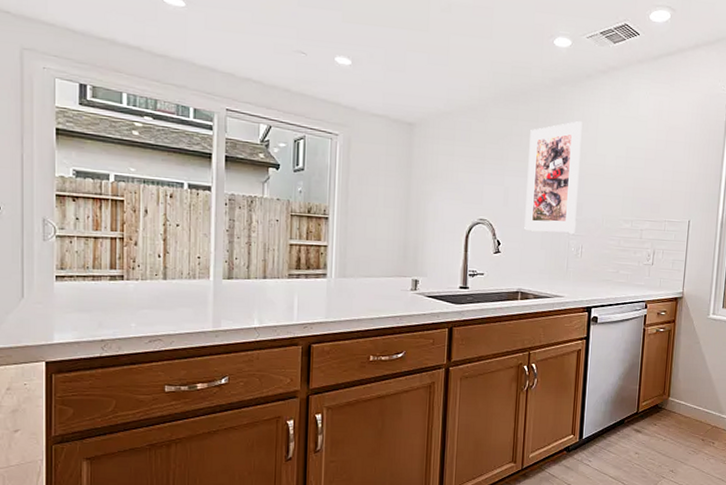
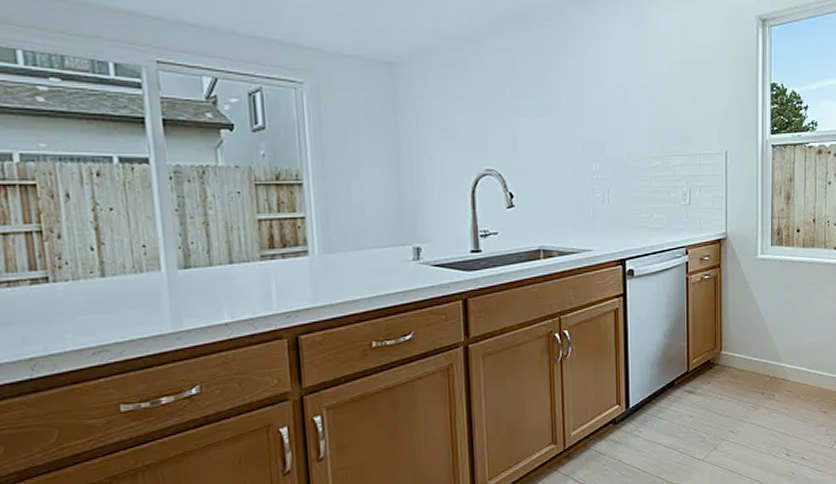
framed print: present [524,121,583,233] -> none [535,47,599,179]

